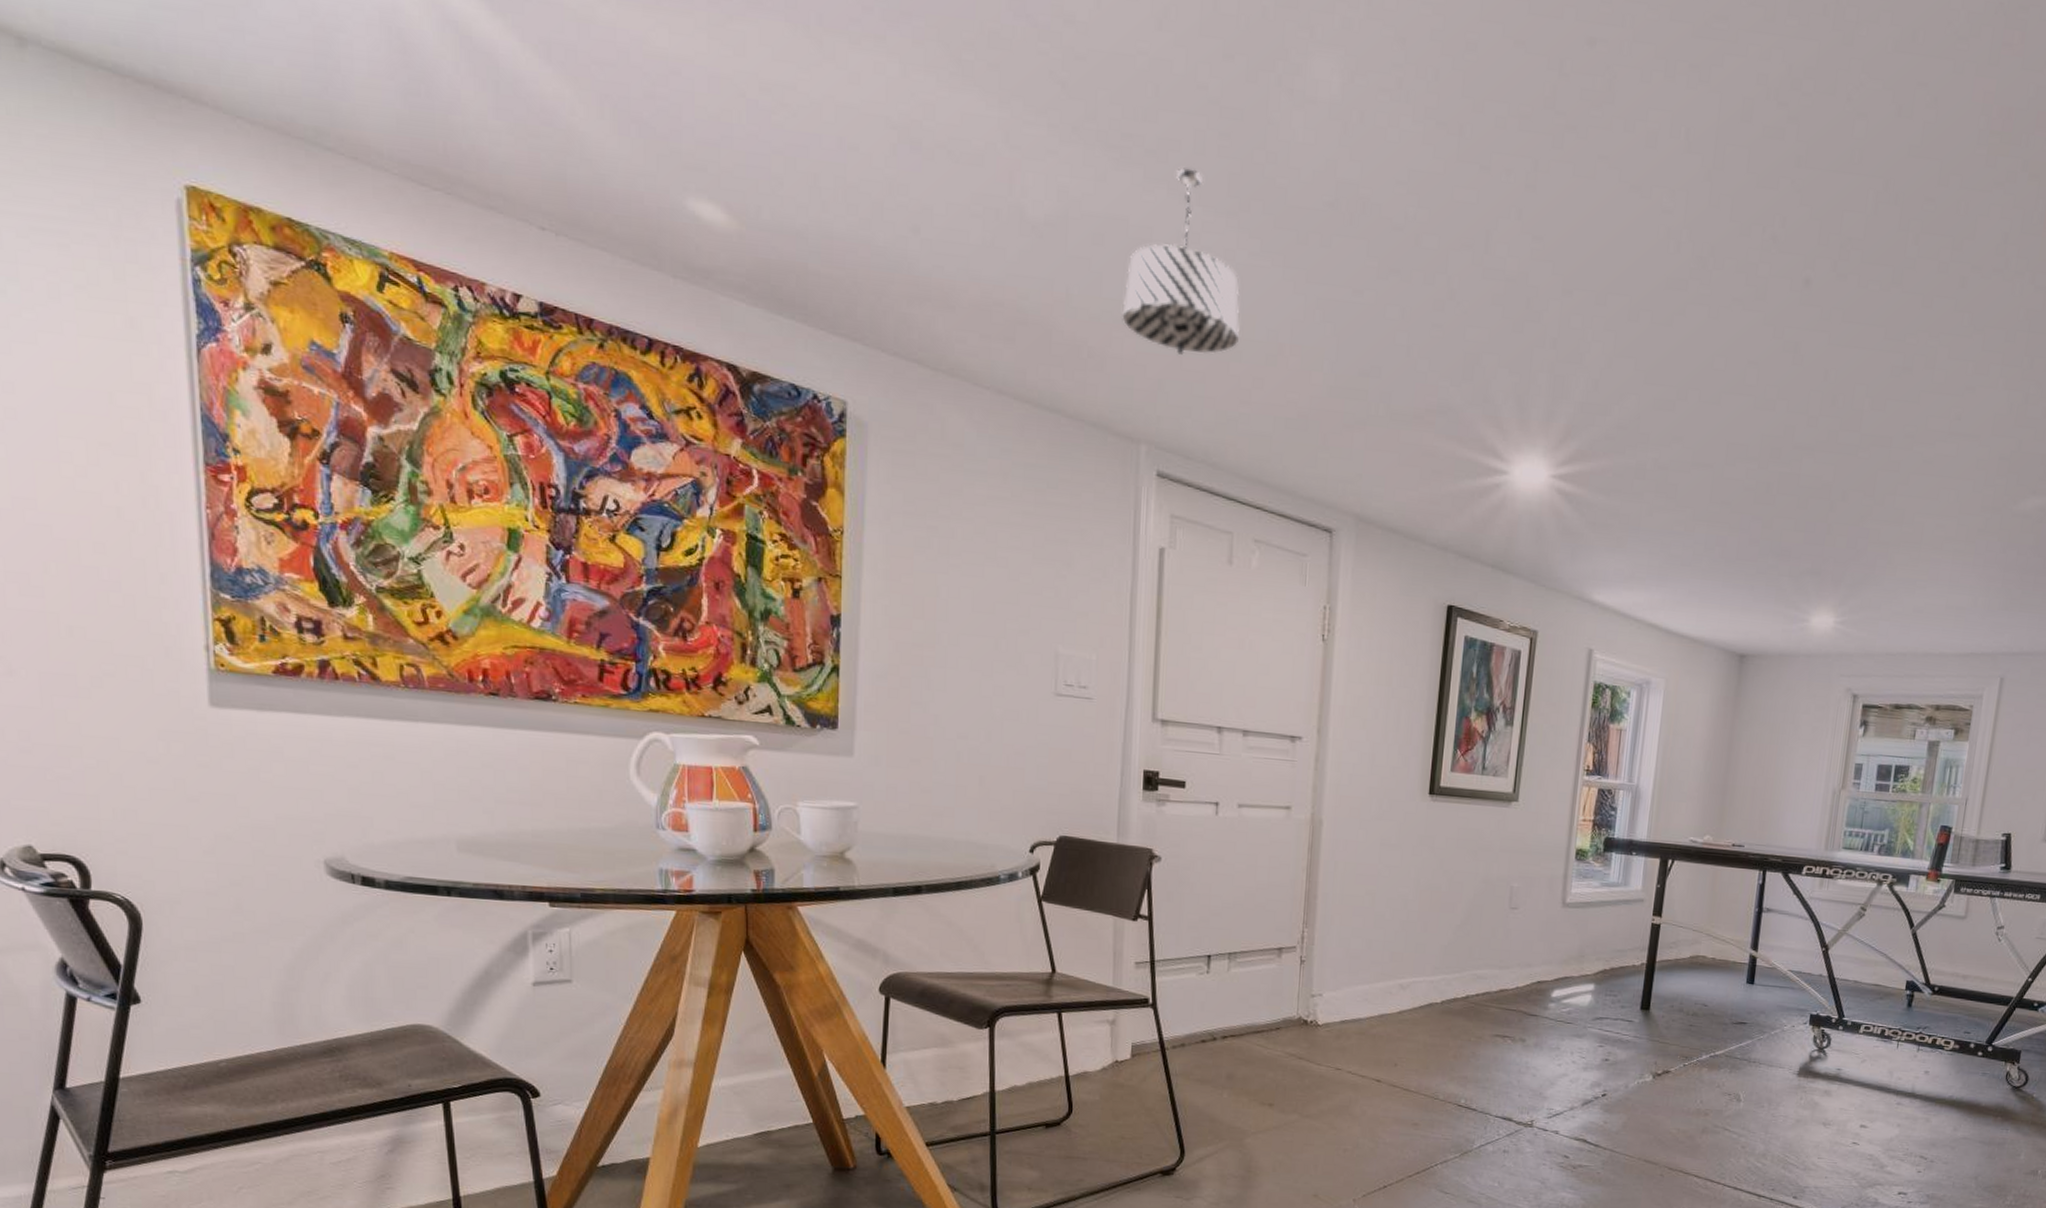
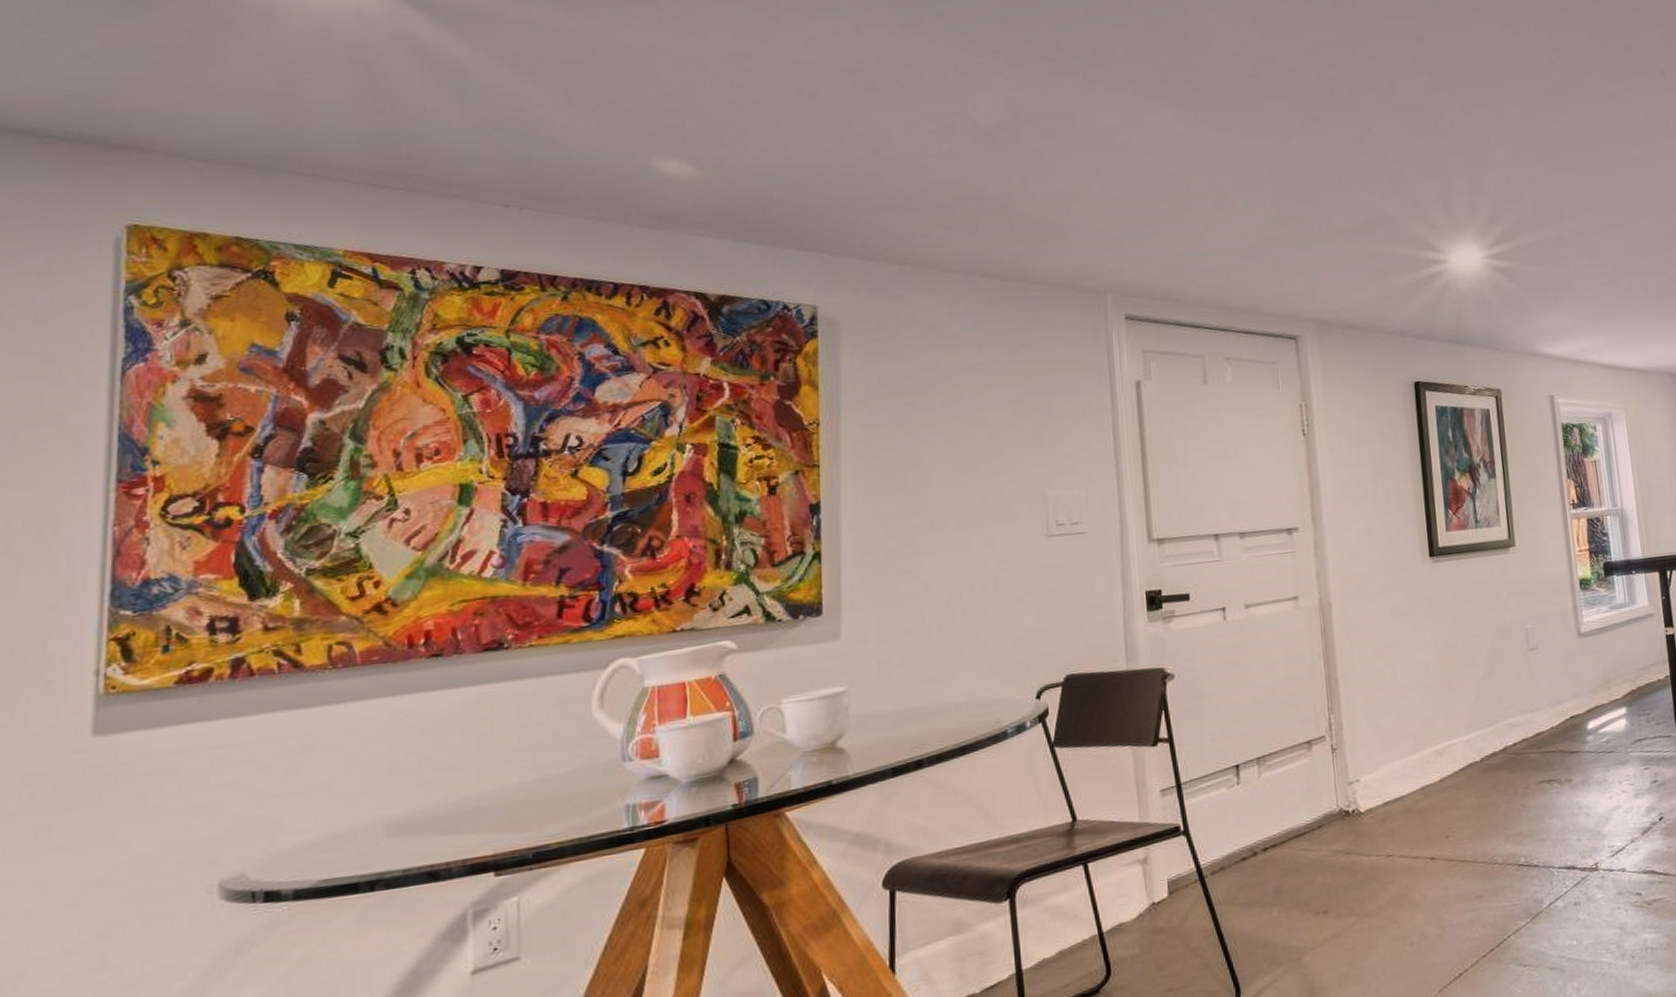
pendant light: present [1122,168,1240,355] -> none [1076,67,1186,214]

